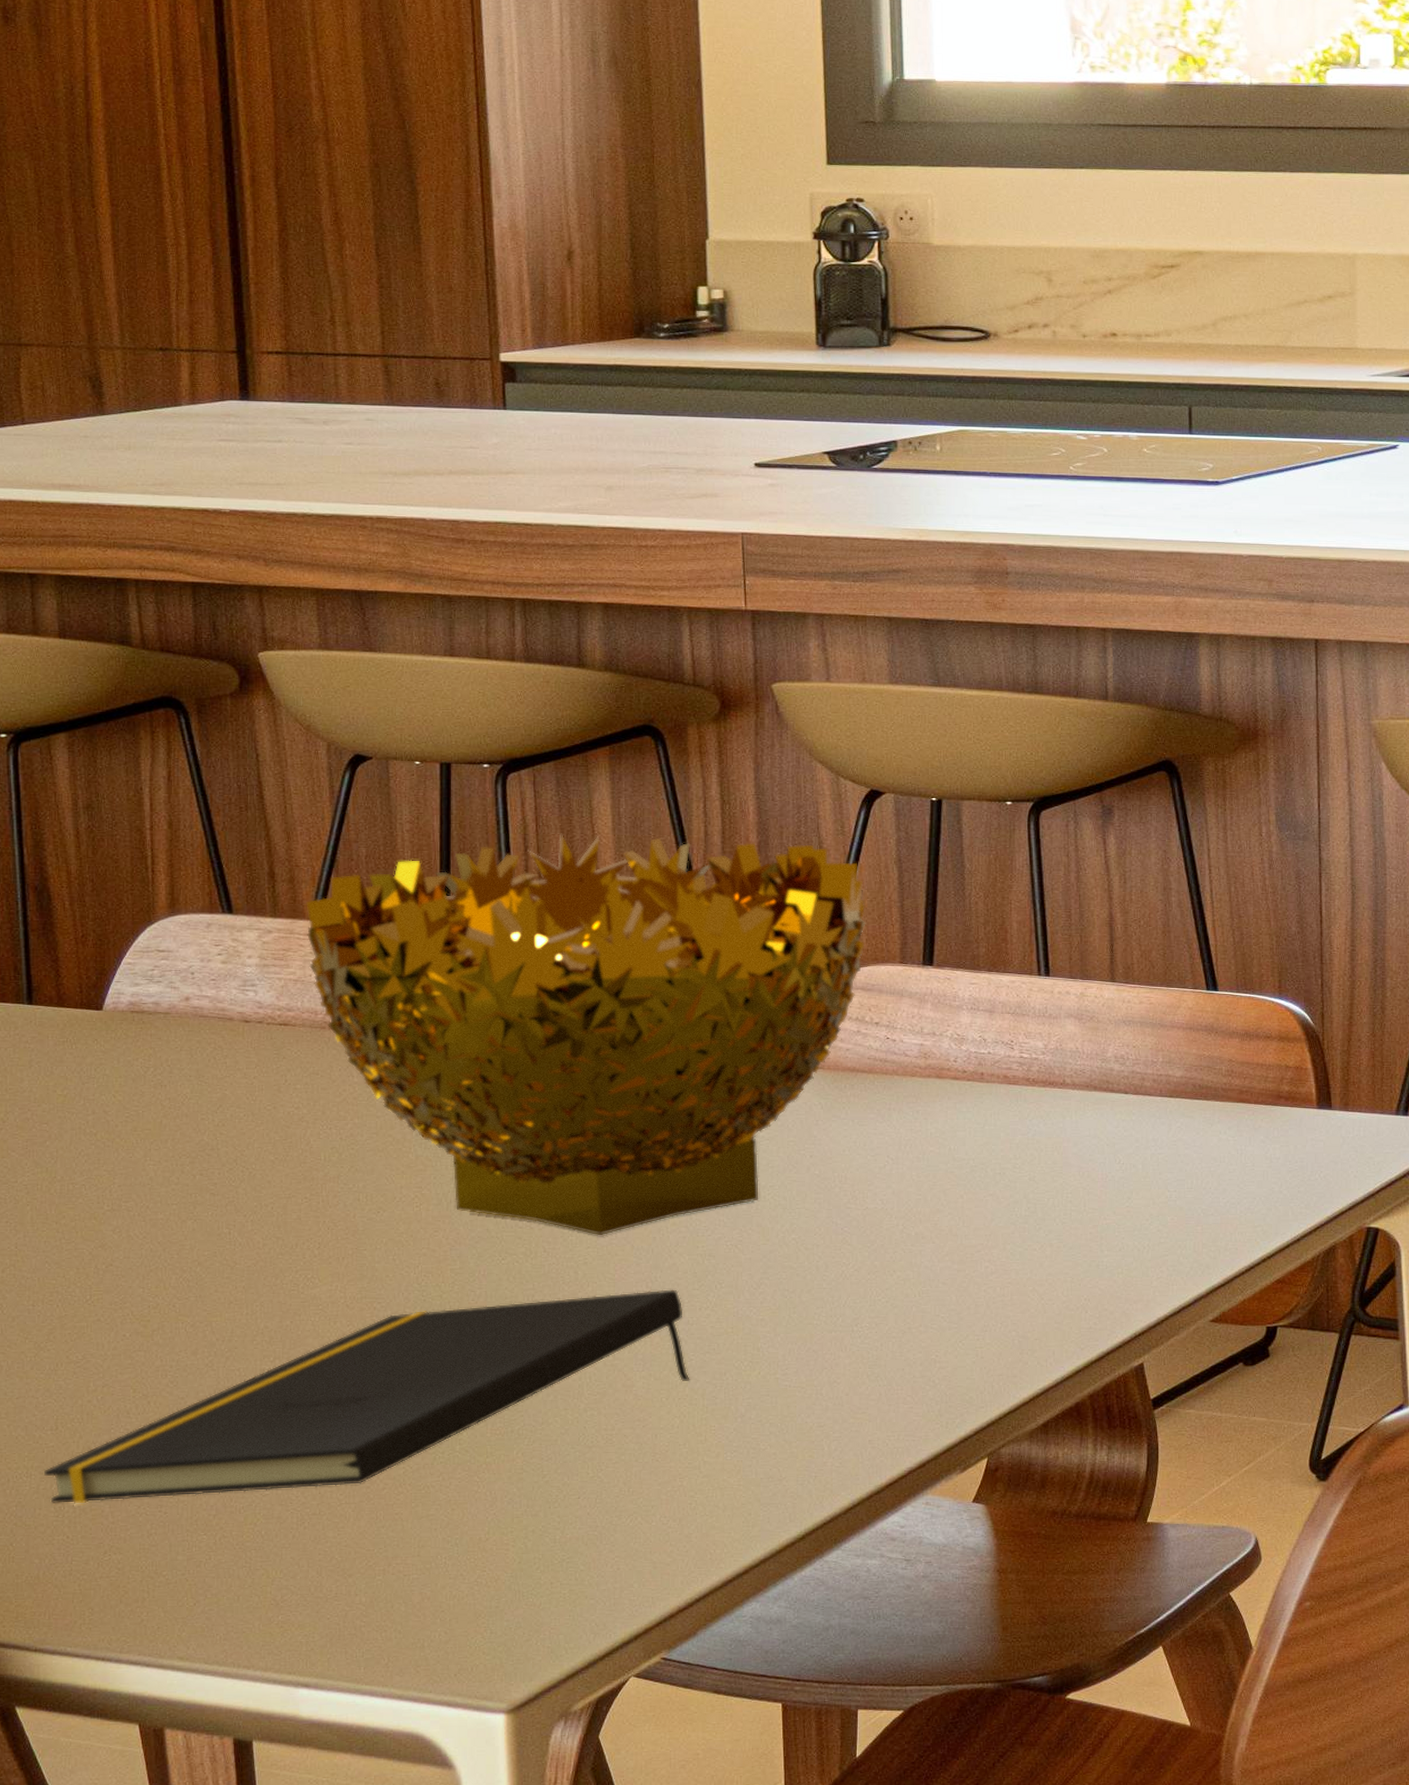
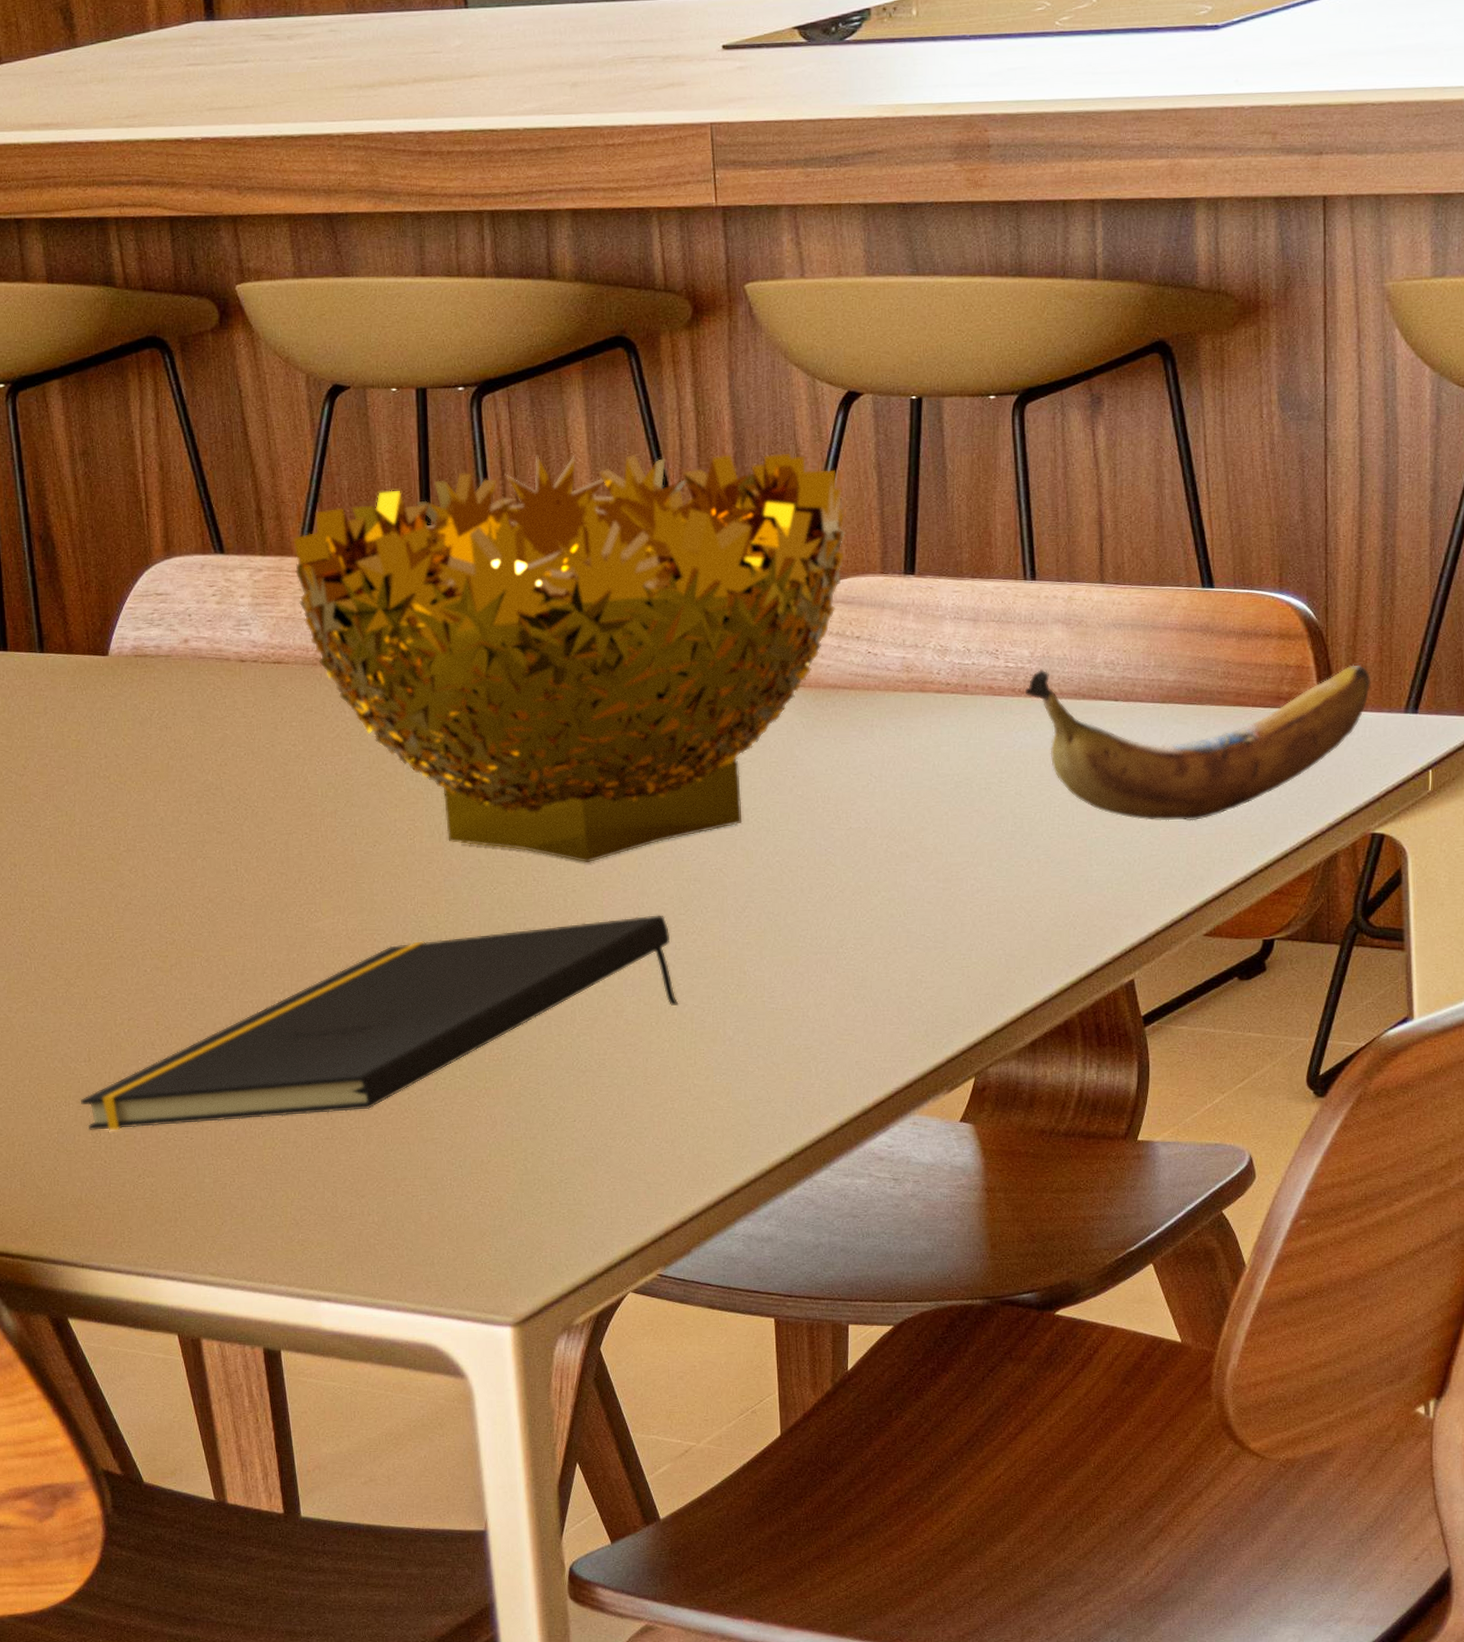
banana: none [1039,1061,1365,1211] -> present [1025,664,1371,822]

